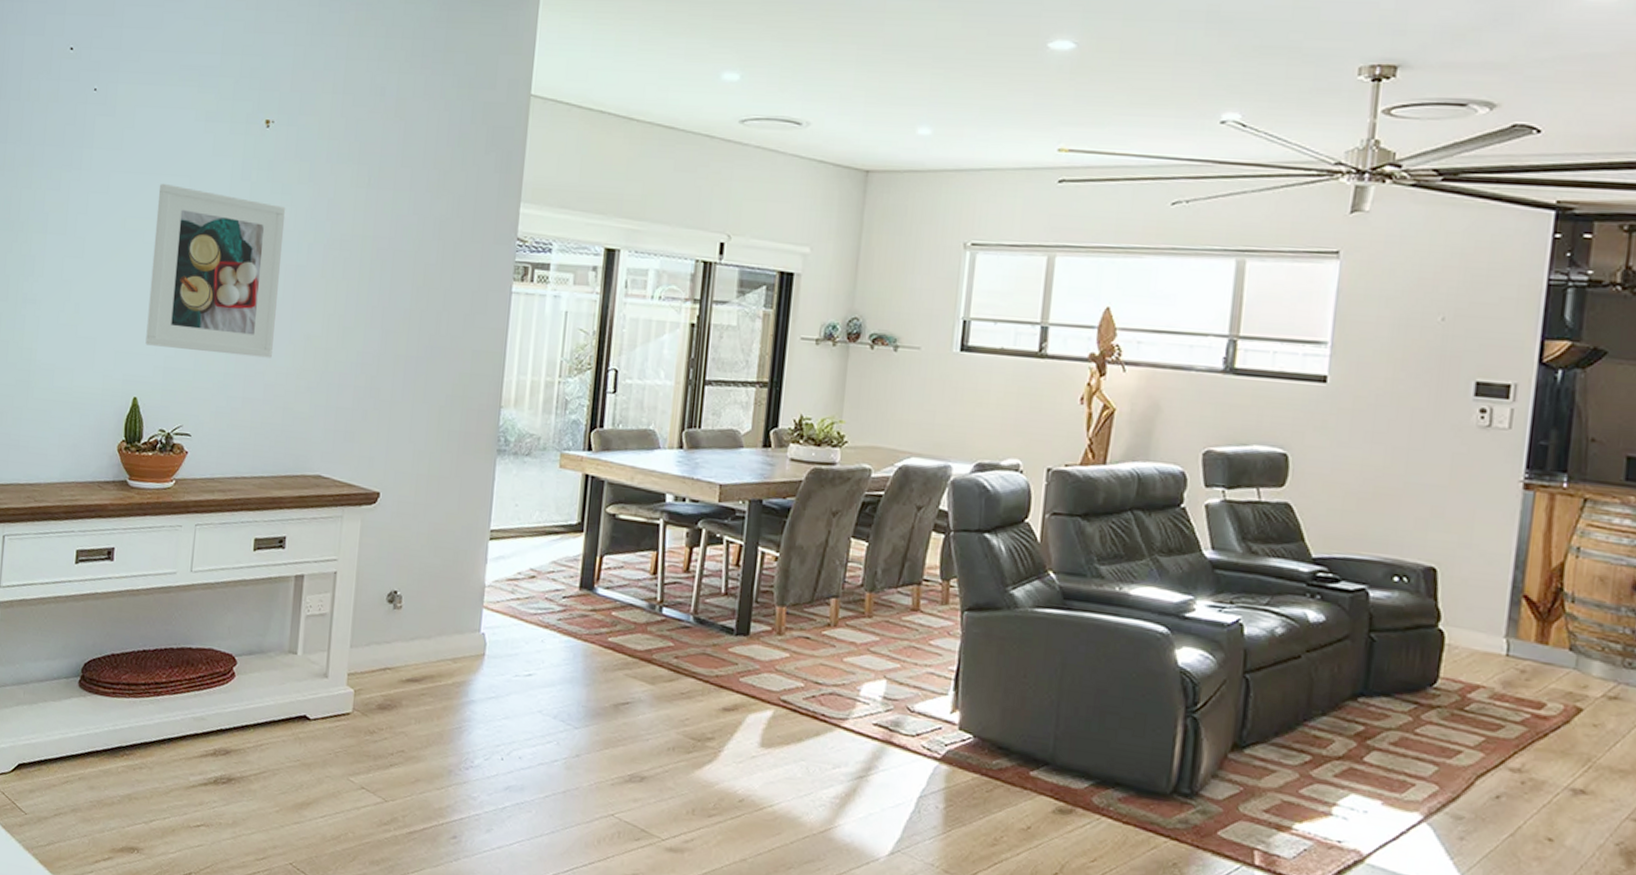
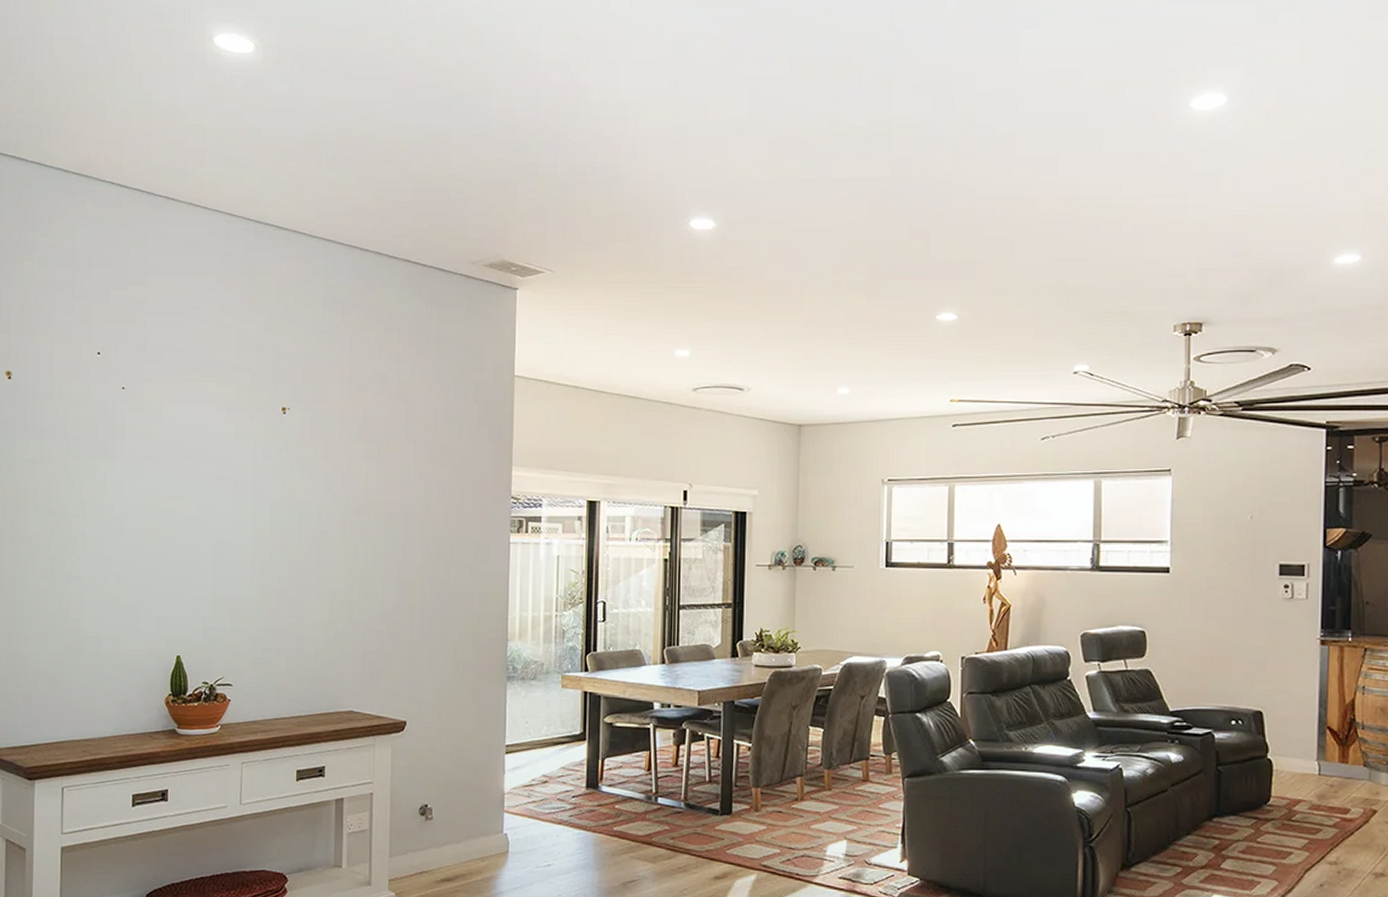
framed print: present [145,183,286,358] -> none [185,466,306,613]

